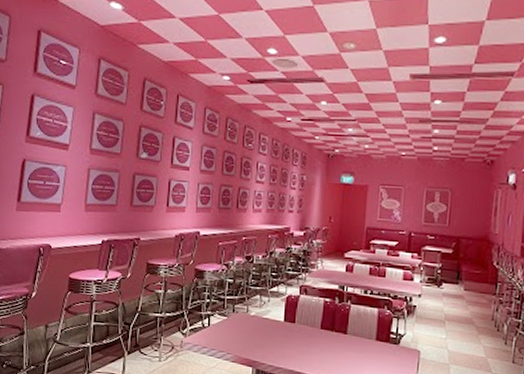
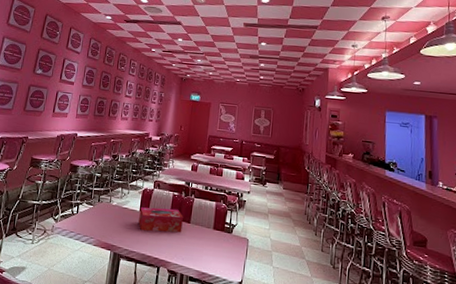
tissue box: none [283,316,338,345] -> present [138,207,183,233]

